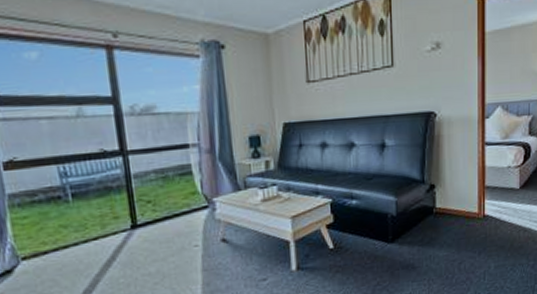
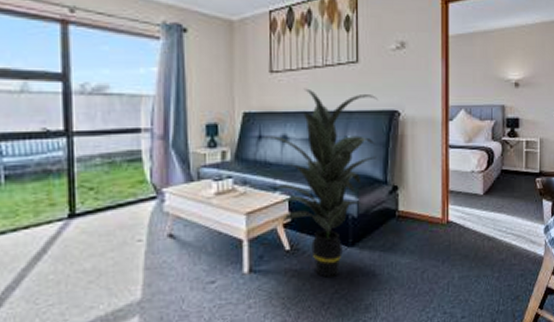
indoor plant: none [302,95,414,272] -> present [261,88,378,278]

